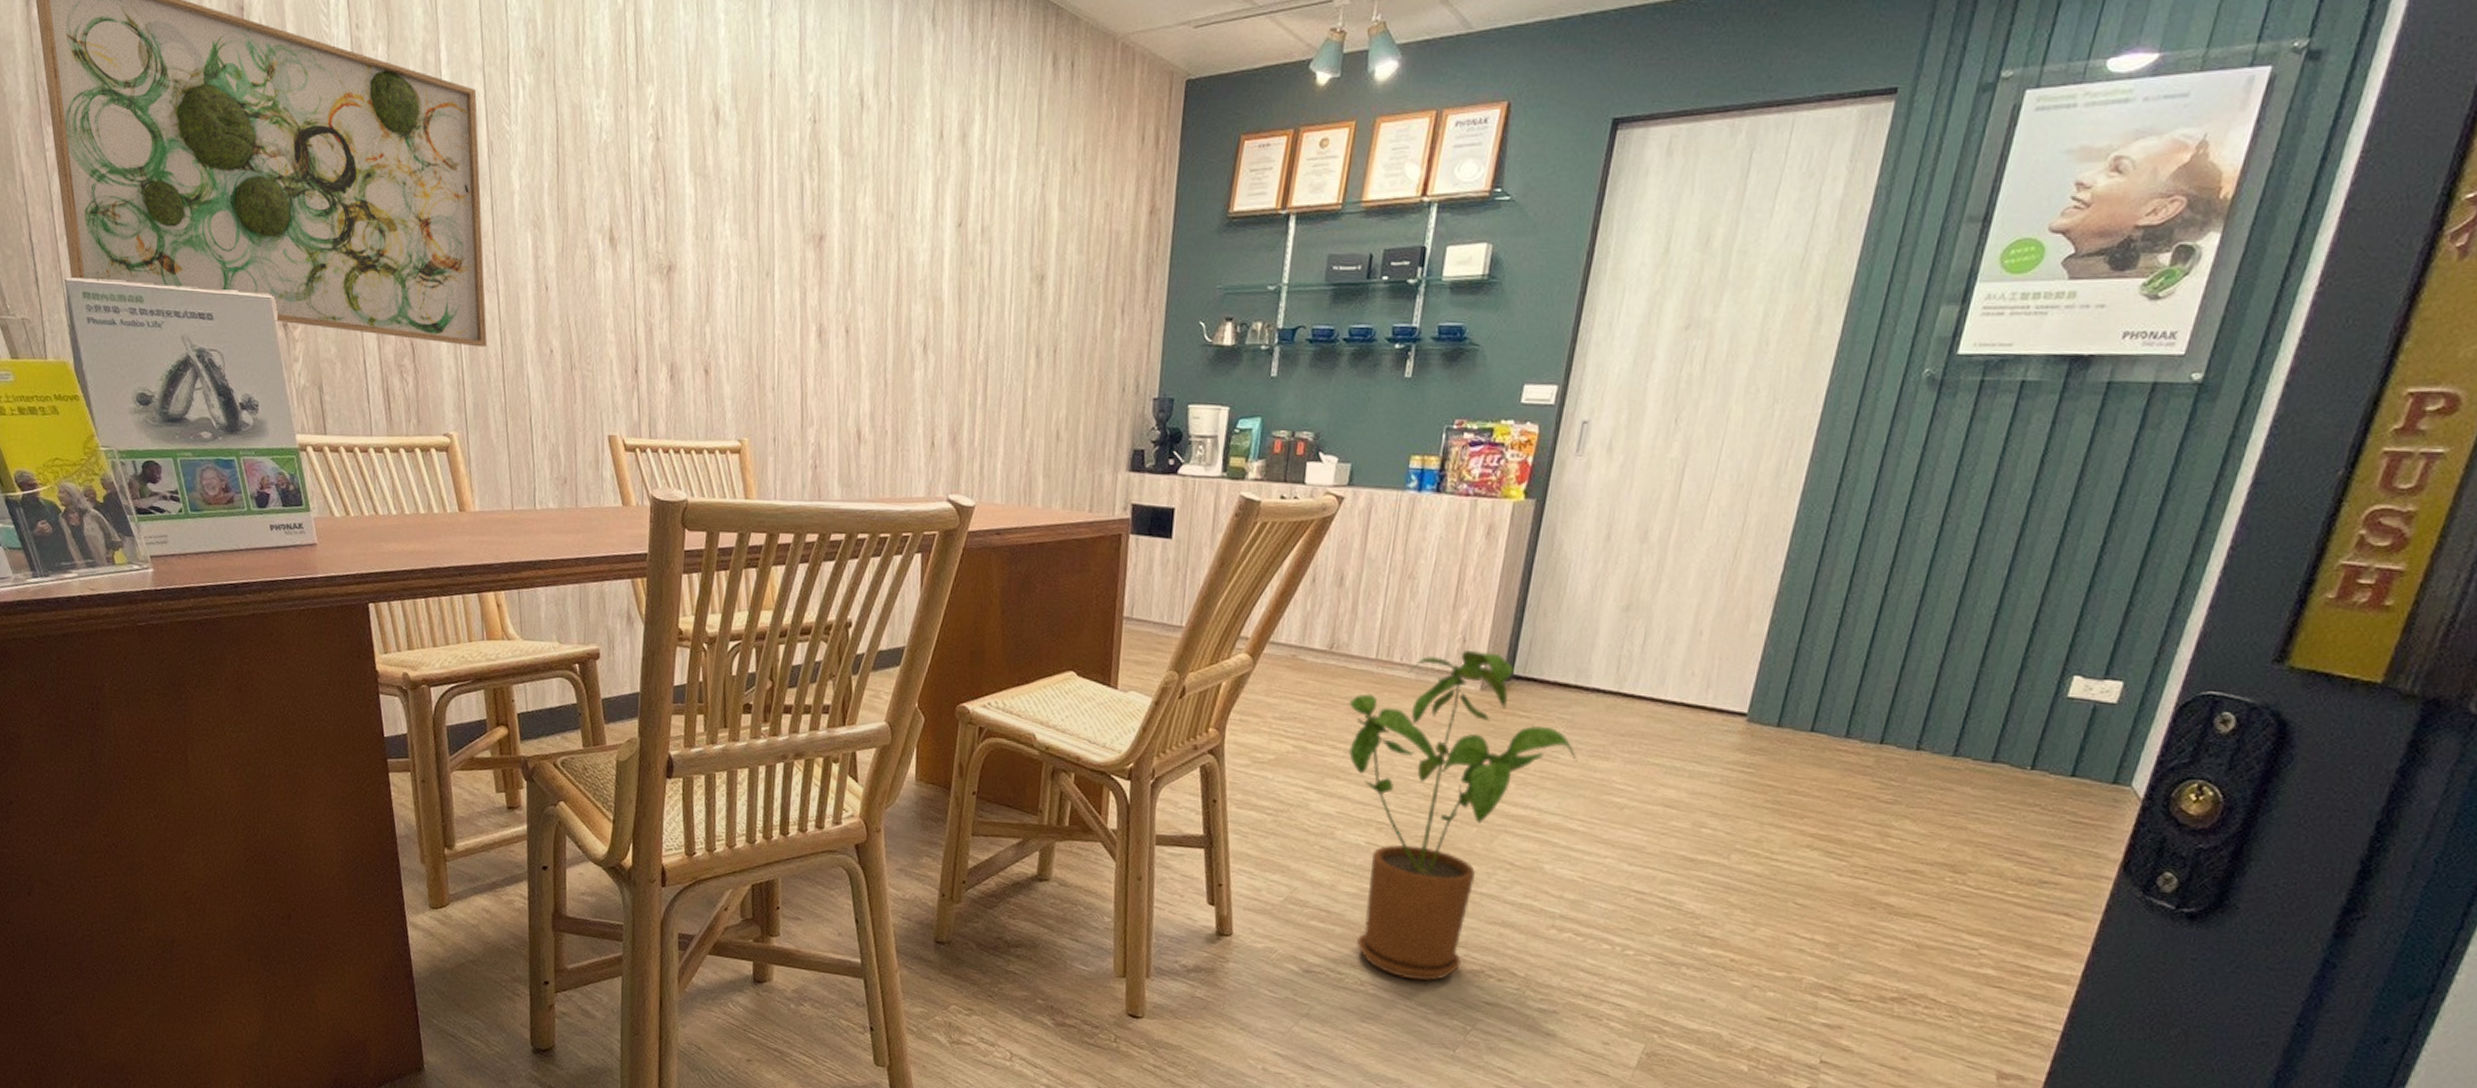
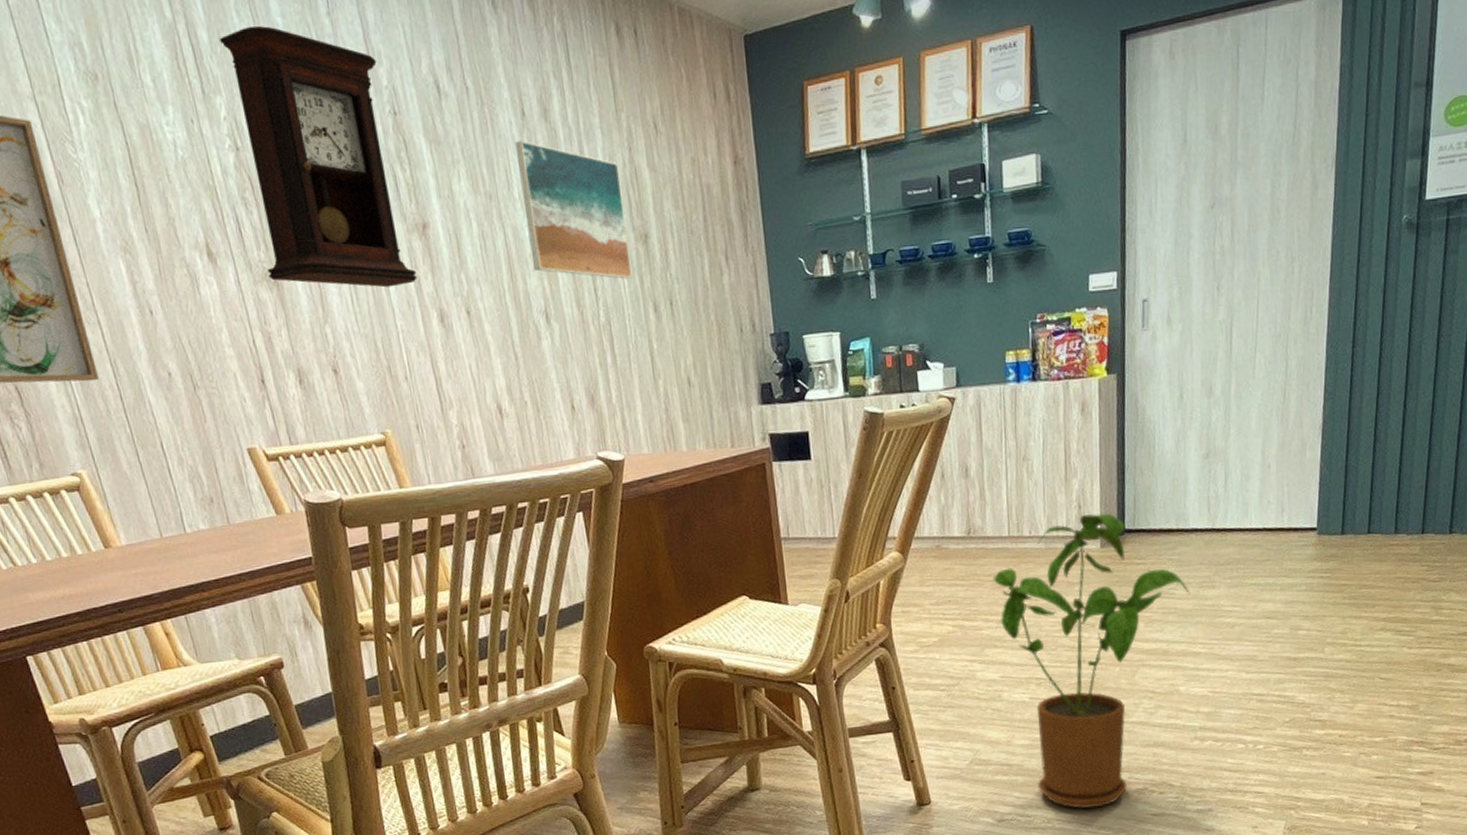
pendulum clock: none [661,19,807,295] -> present [220,25,417,288]
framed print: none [921,163,1029,319] -> present [514,140,633,279]

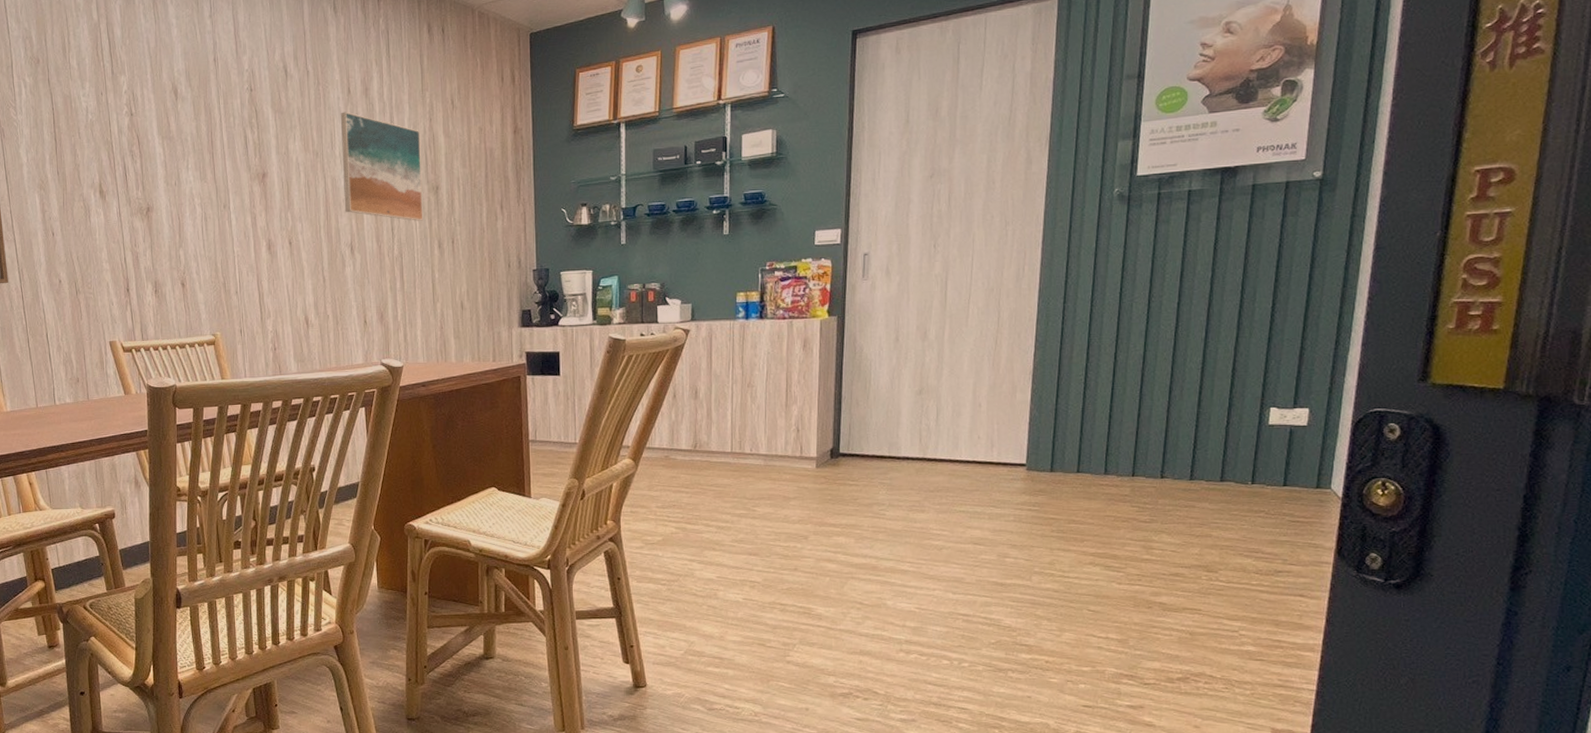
pendulum clock: present [220,25,417,288] -> none [129,25,254,222]
house plant: present [992,513,1190,810] -> none [715,437,900,707]

